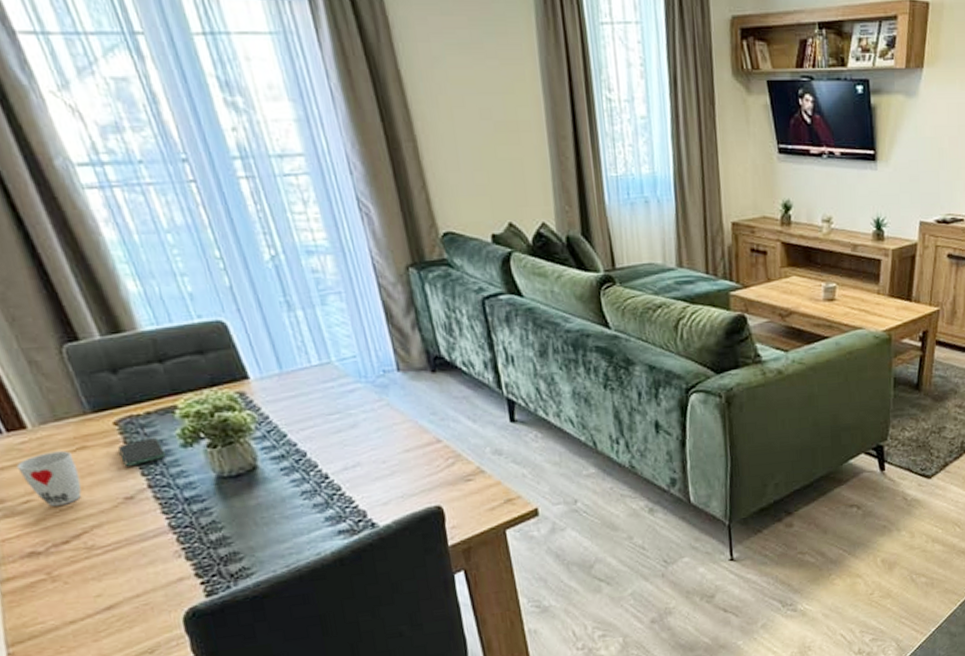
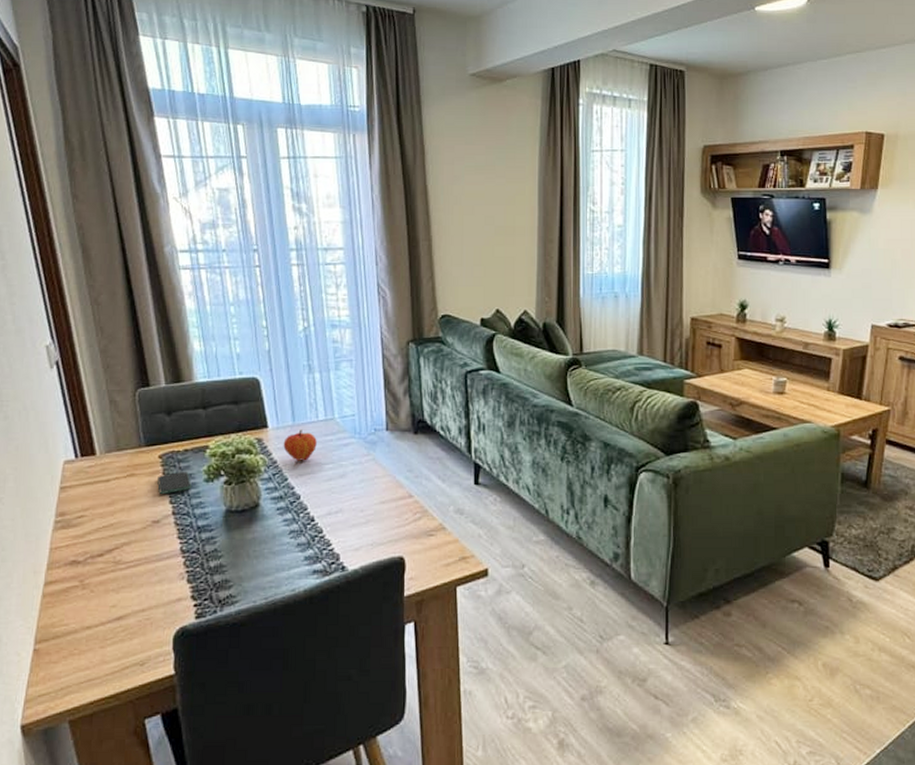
cup: present [16,451,82,506] -> none [81,476,124,522]
fruit: none [272,377,316,414] -> present [283,429,317,461]

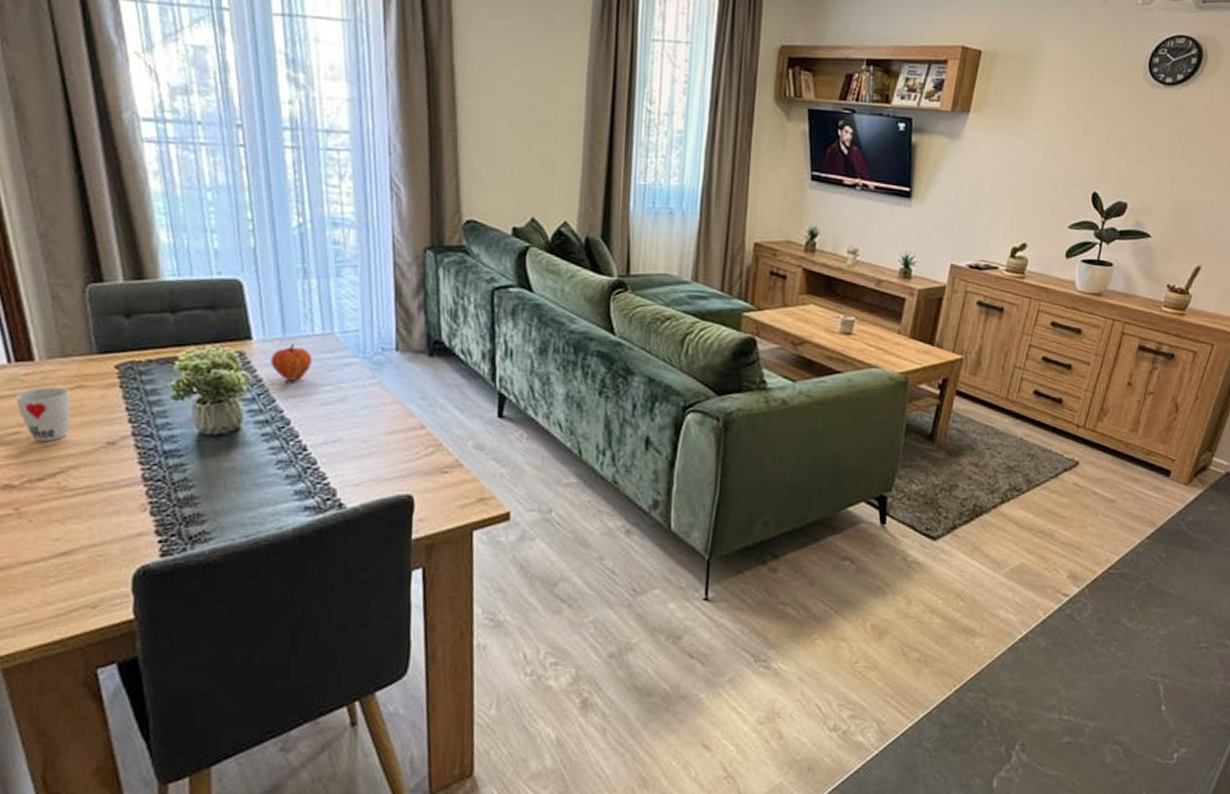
cup: none [81,476,124,522] -> present [15,387,71,441]
smartphone: present [157,471,191,495] -> none [113,385,156,412]

